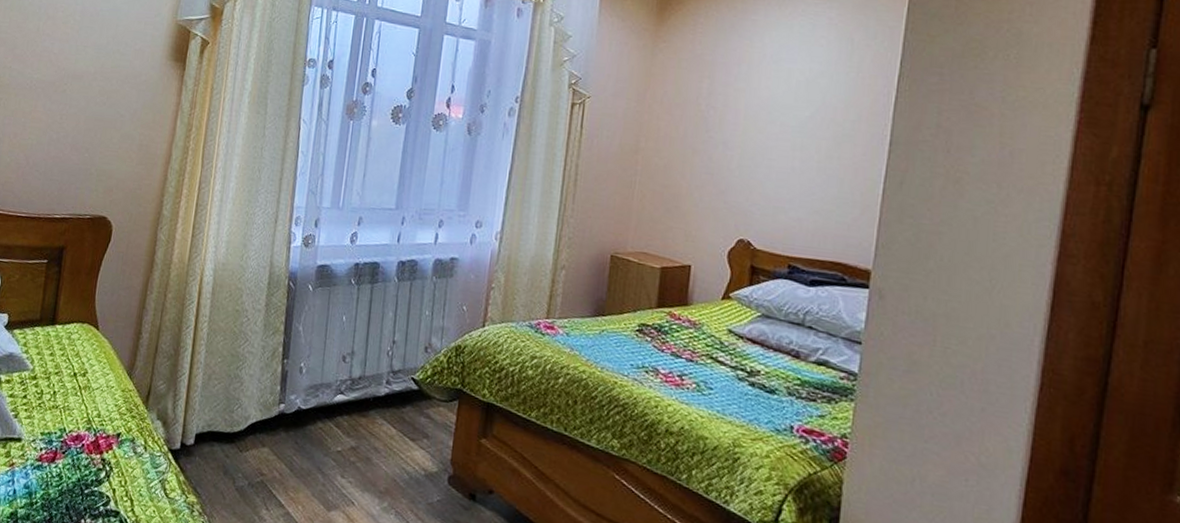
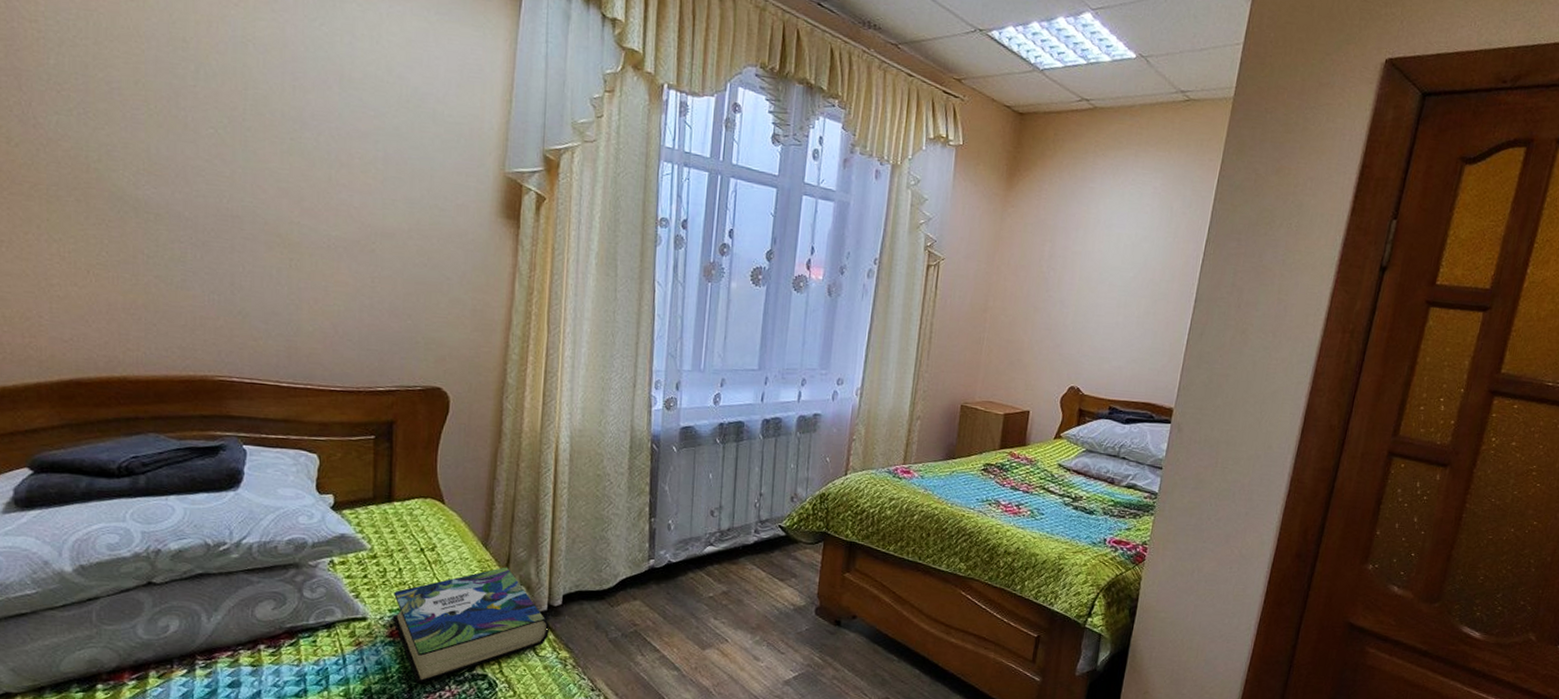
book: none [43,399,181,513] -> present [392,567,550,683]

